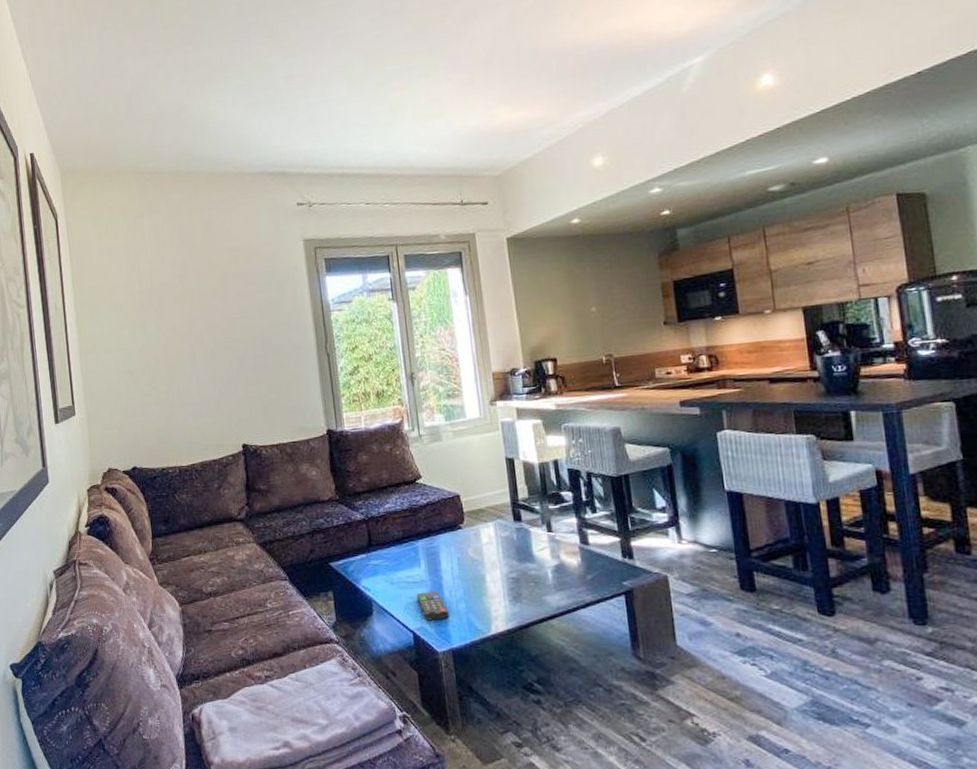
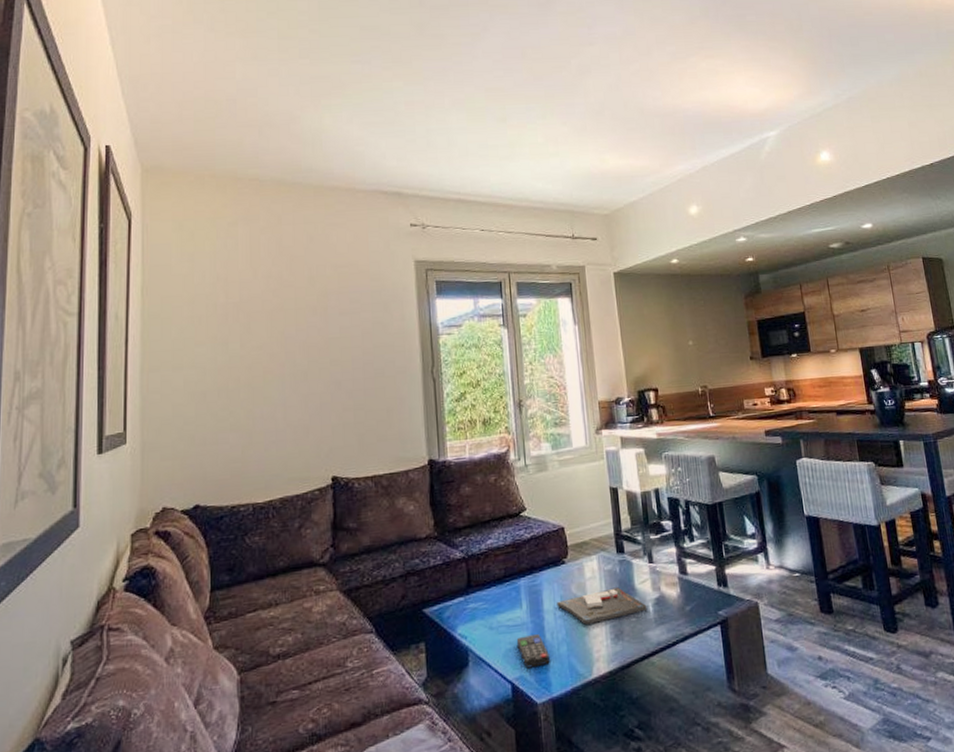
board game: none [454,553,546,586] -> present [557,587,648,625]

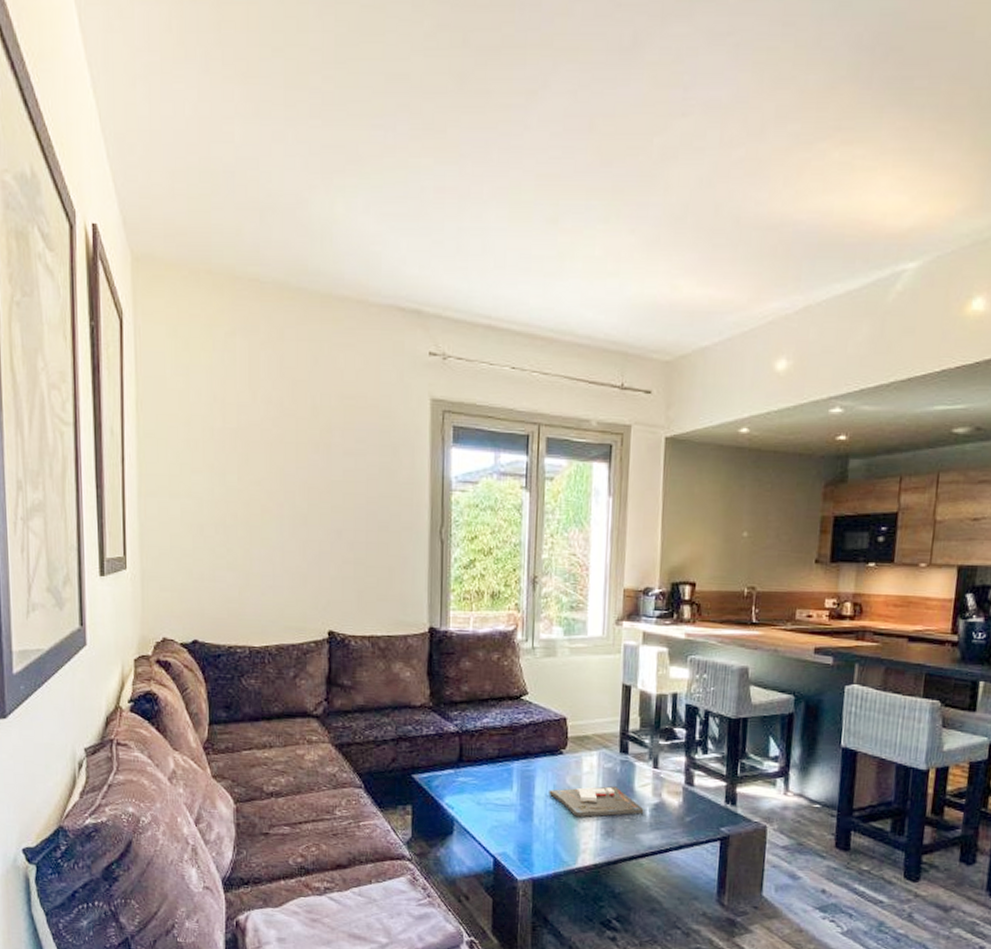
remote control: present [516,634,550,669] -> none [503,816,535,847]

